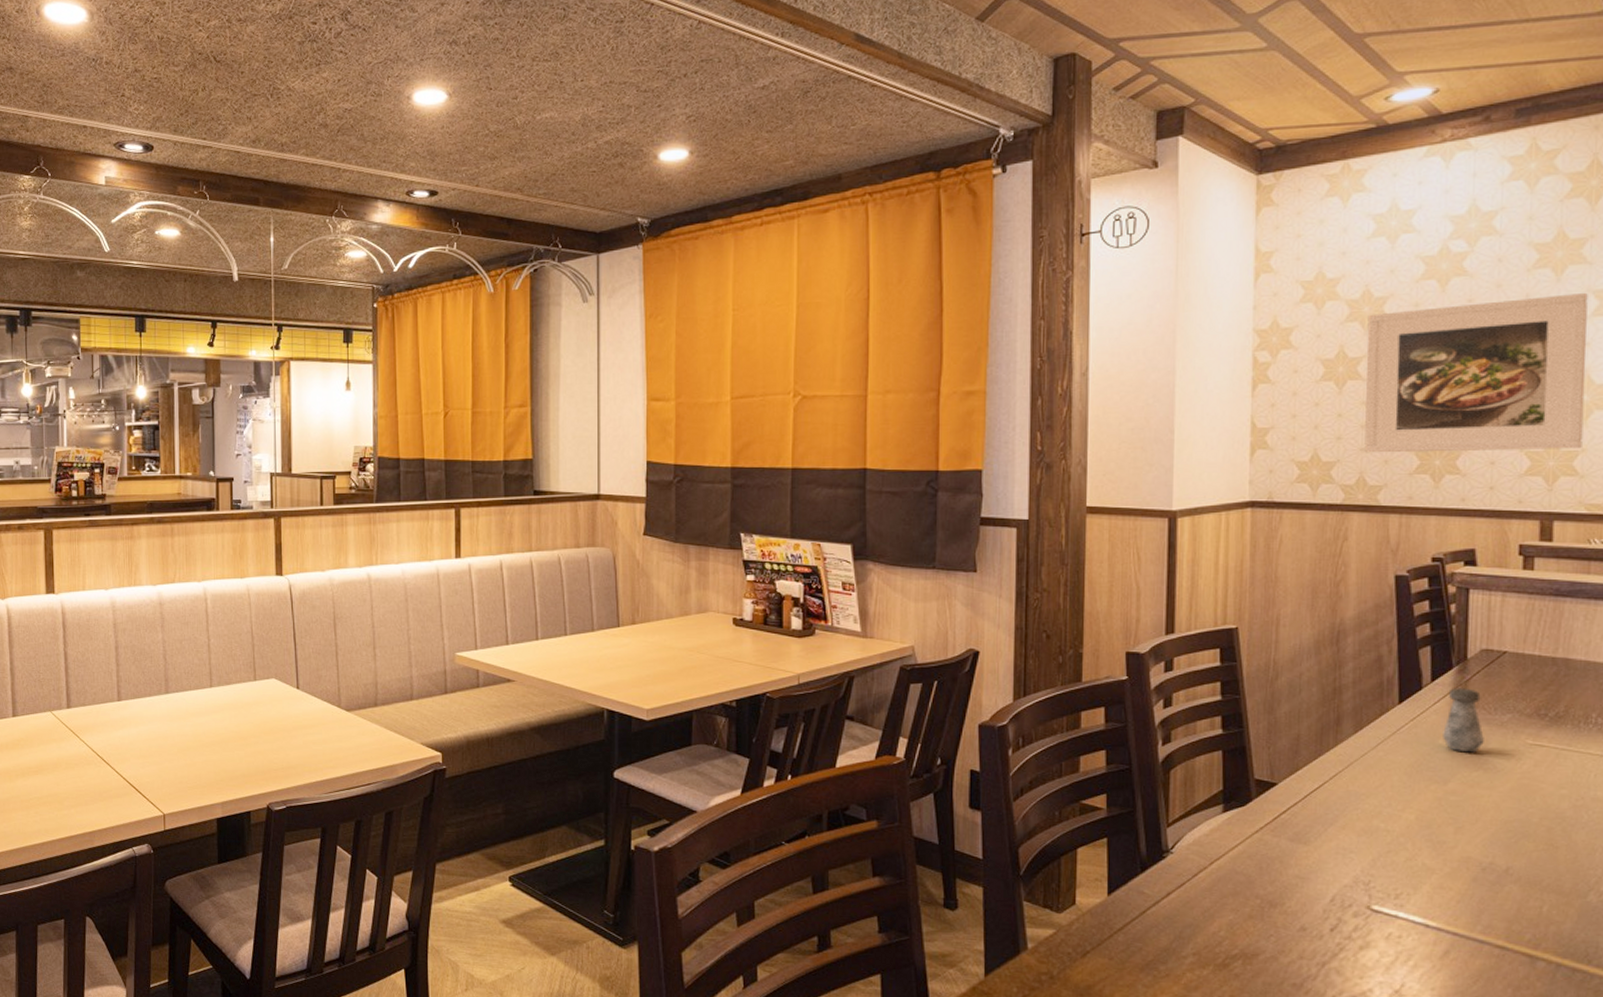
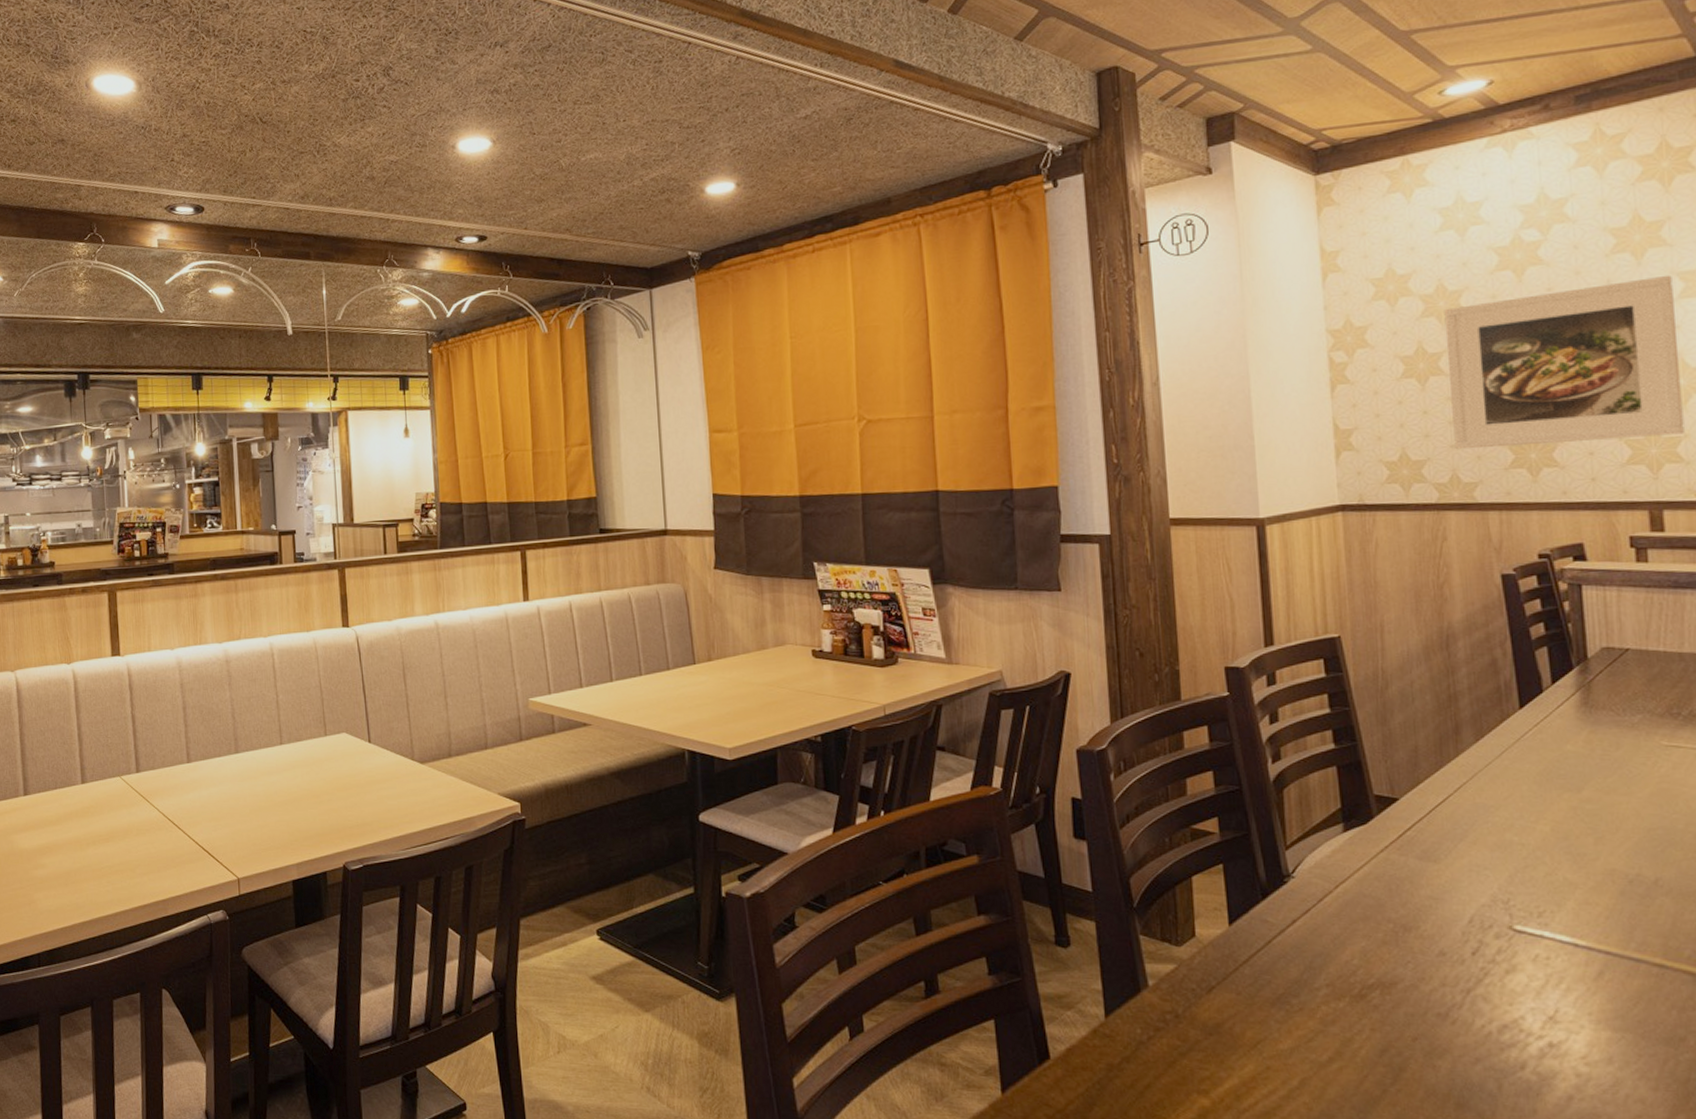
salt shaker: present [1443,687,1484,753] -> none [1570,688,1616,758]

